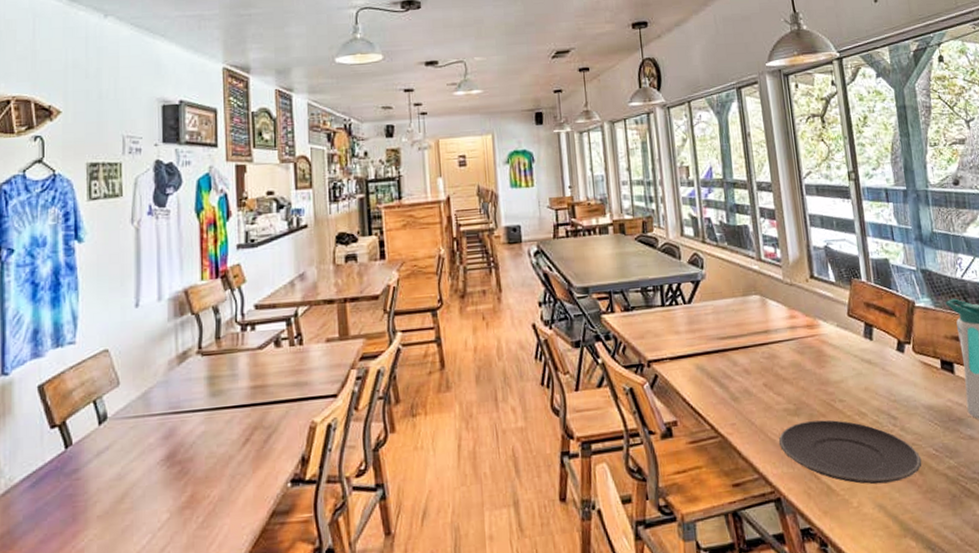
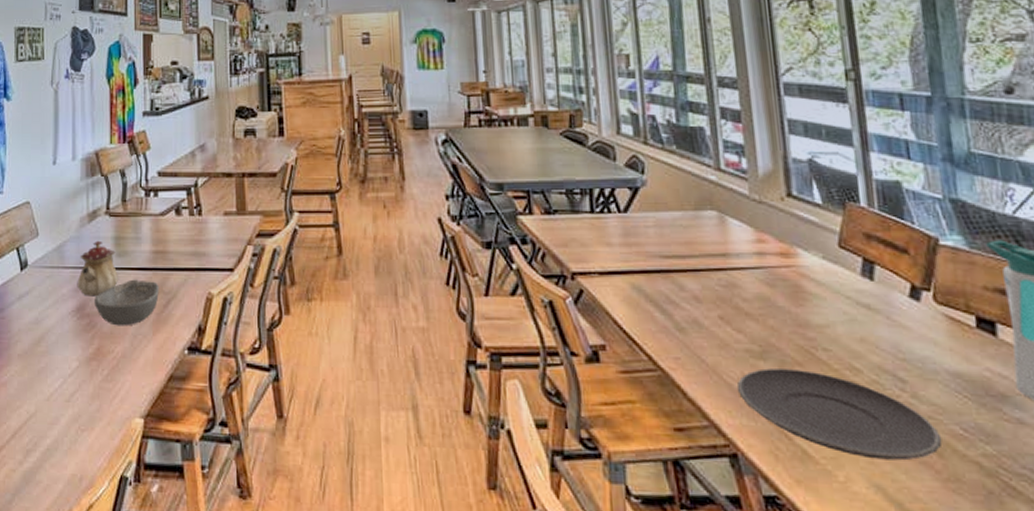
teapot: none [166,382,213,443] -> present [77,240,118,297]
bowl: none [185,417,259,469] -> present [93,279,159,326]

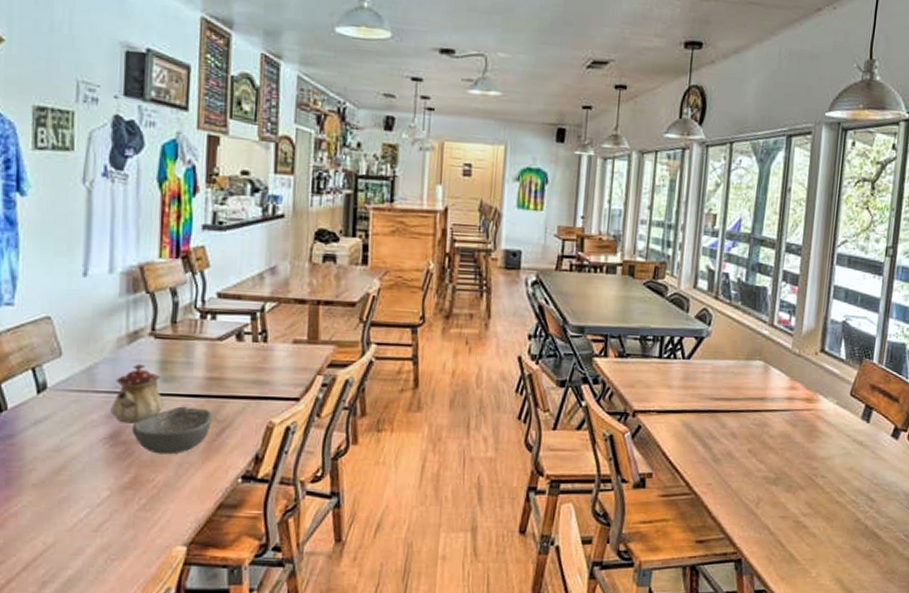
plate: present [736,367,943,461] -> none [751,491,889,560]

